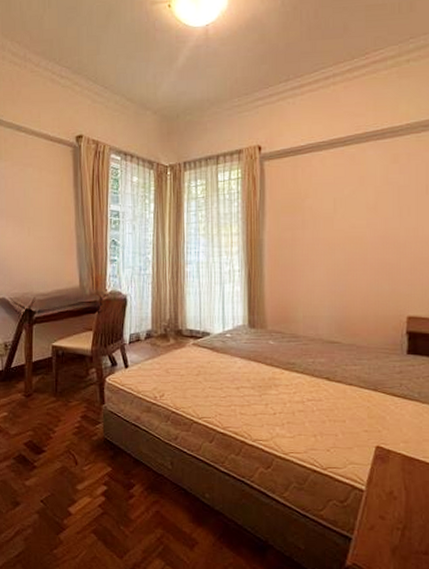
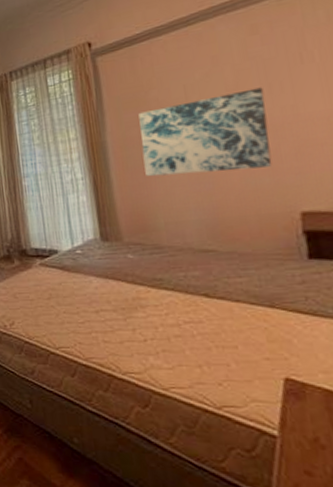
wall art: none [293,209,395,277] -> present [138,87,272,177]

